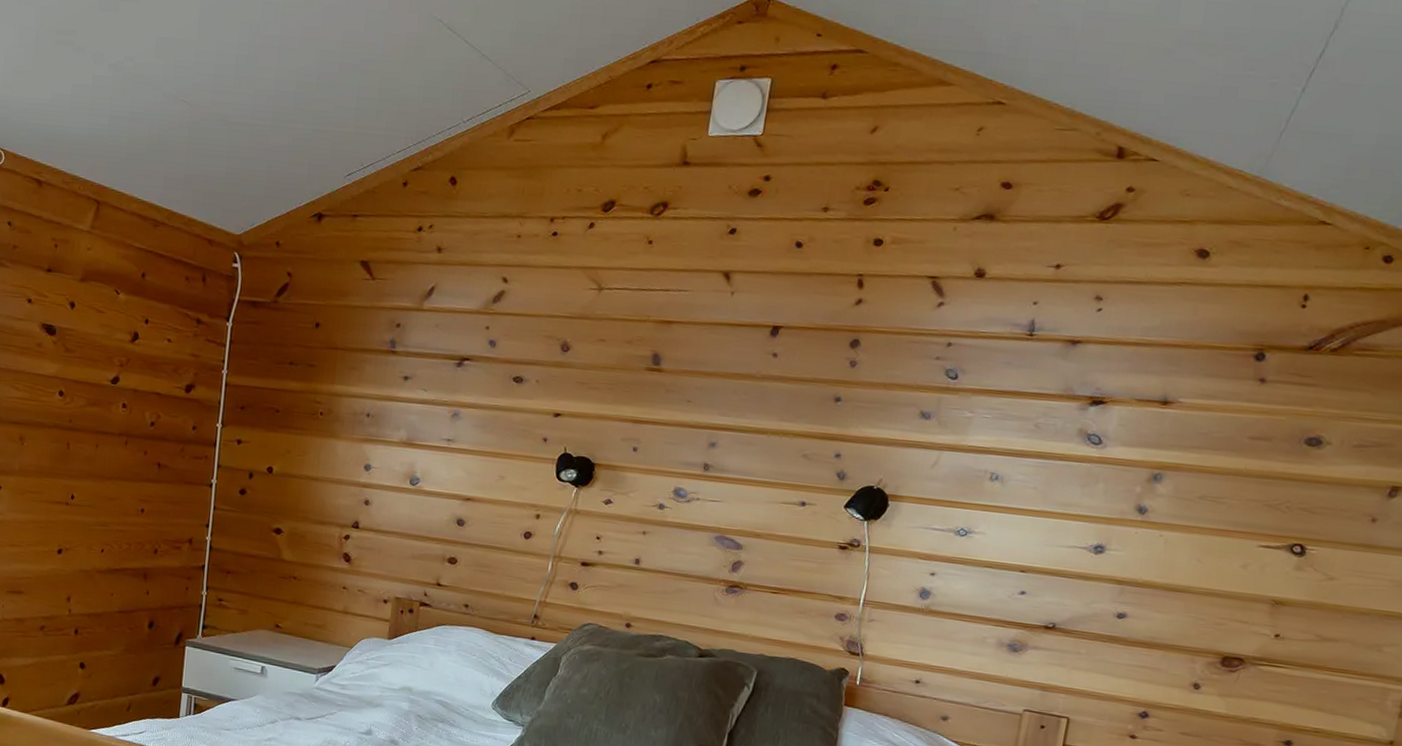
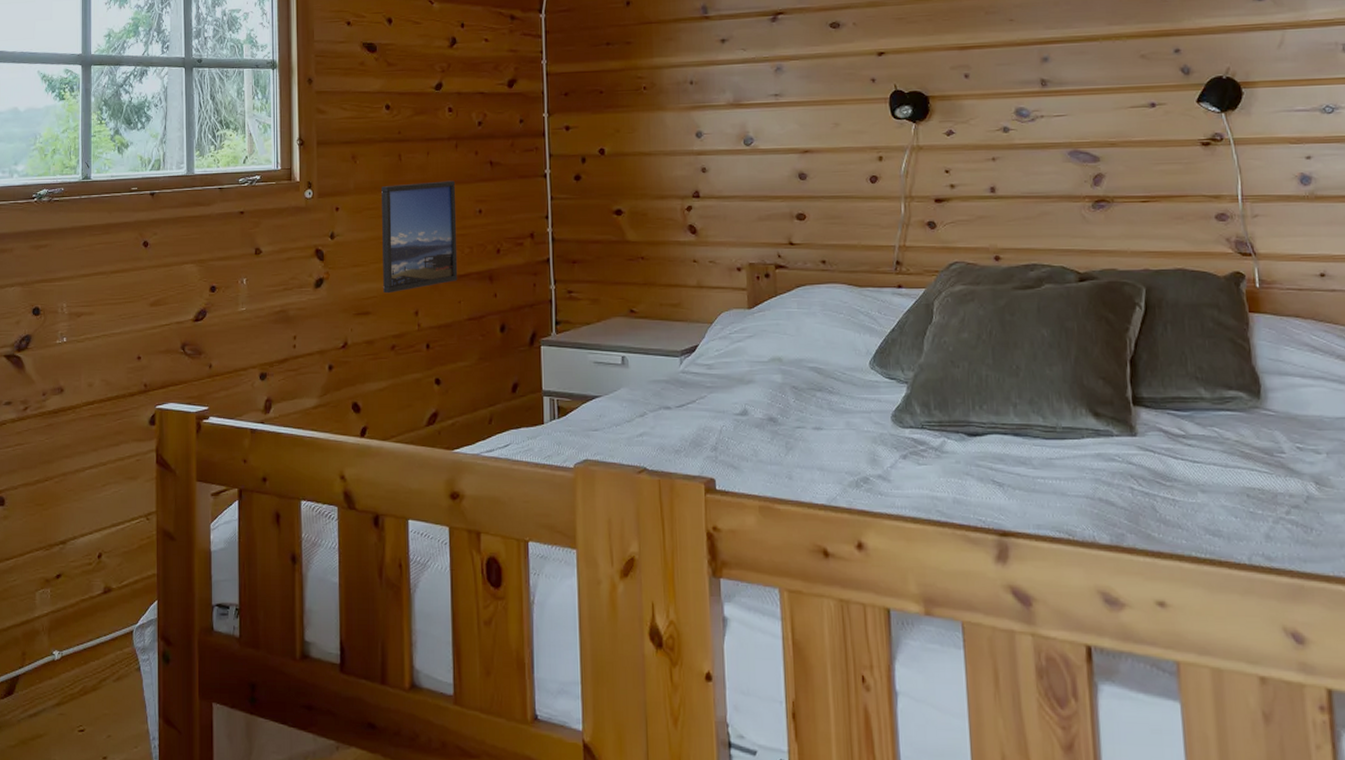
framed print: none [38,472,121,577] -> present [382,180,458,294]

